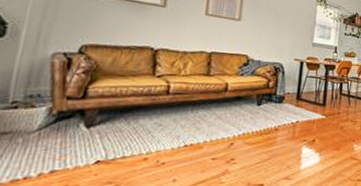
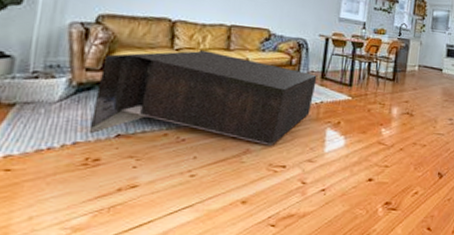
coffee table: none [66,76,293,165] -> present [88,50,317,146]

